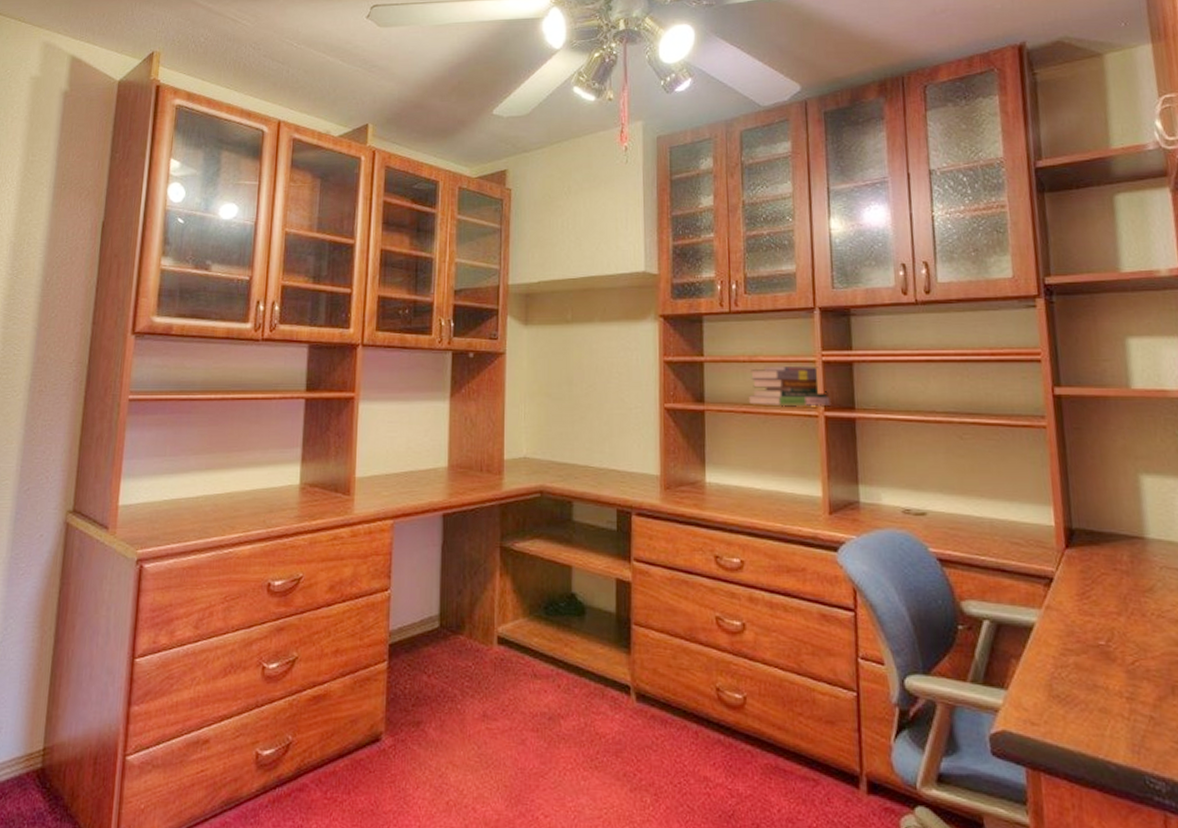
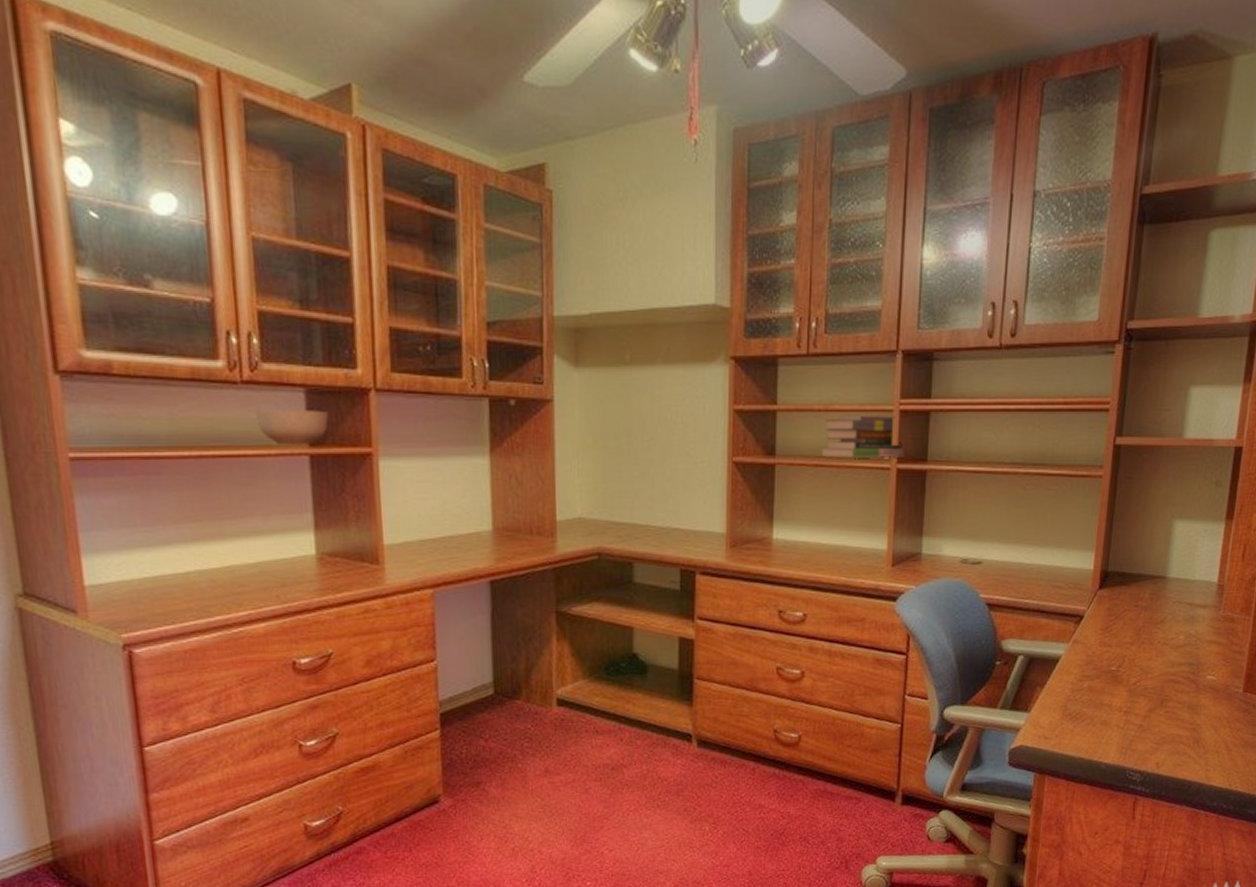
bowl: none [268,361,325,390] -> present [255,409,329,445]

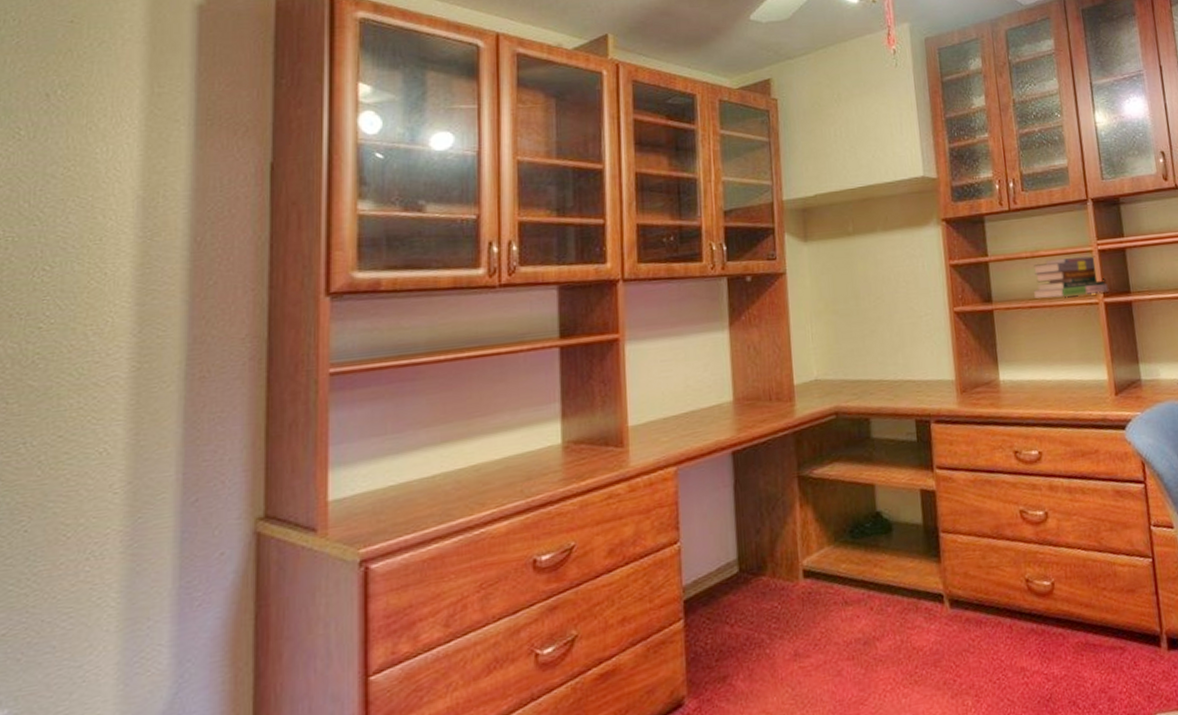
bowl: present [255,409,329,445] -> none [510,304,580,341]

